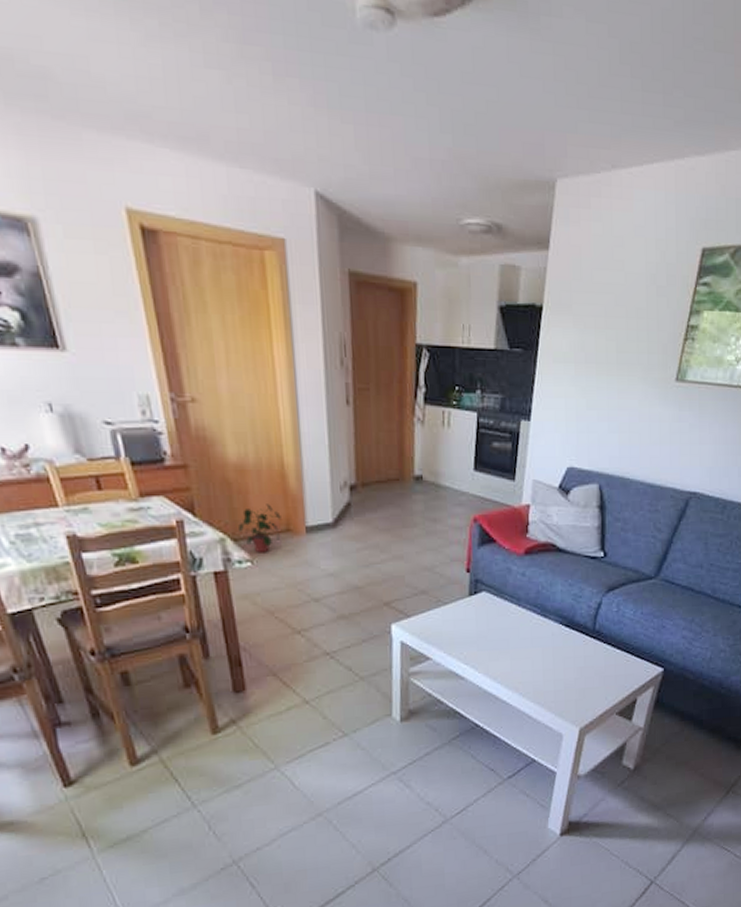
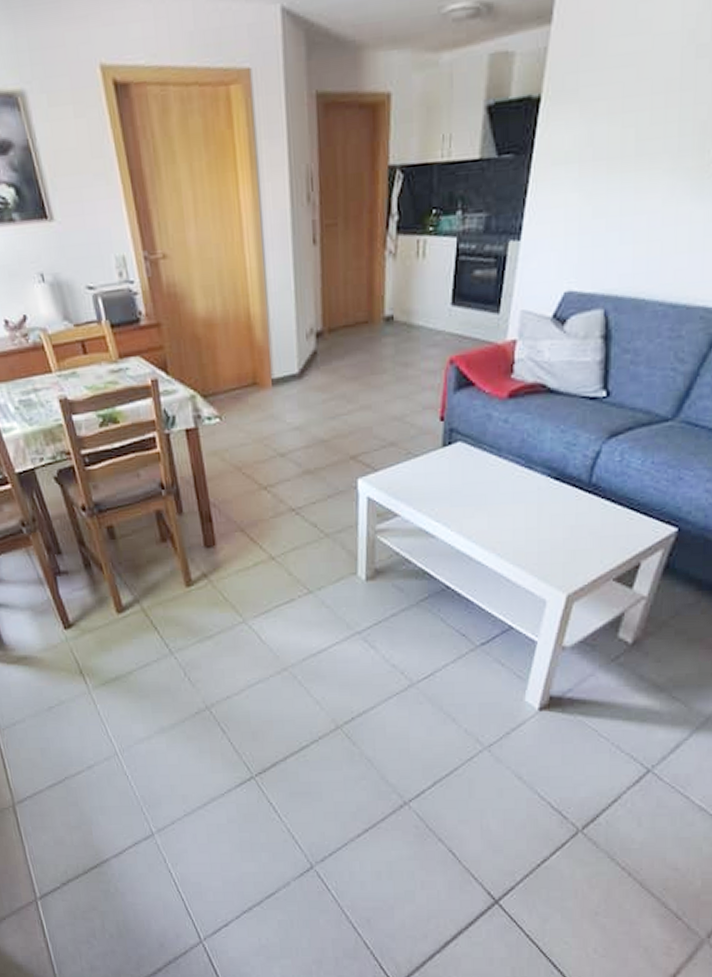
potted plant: present [239,504,281,553] -> none [208,357,248,409]

